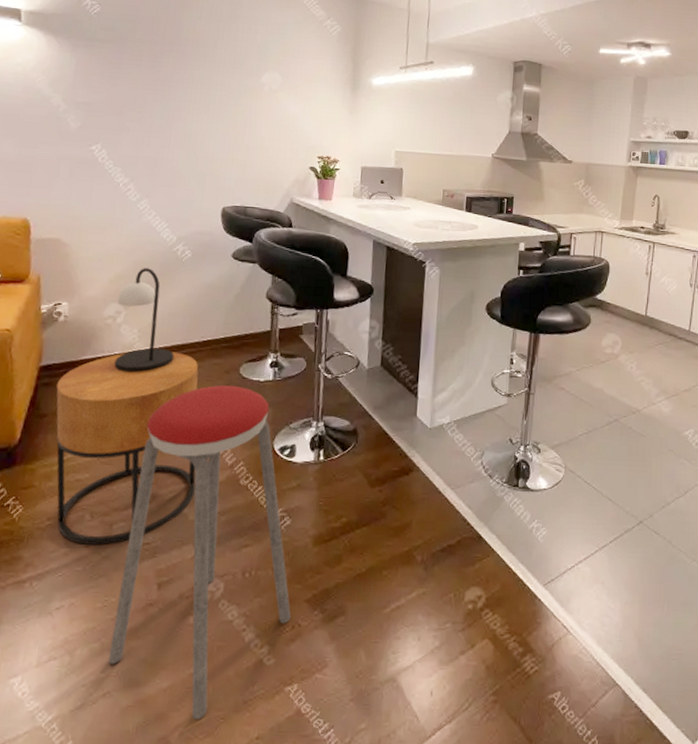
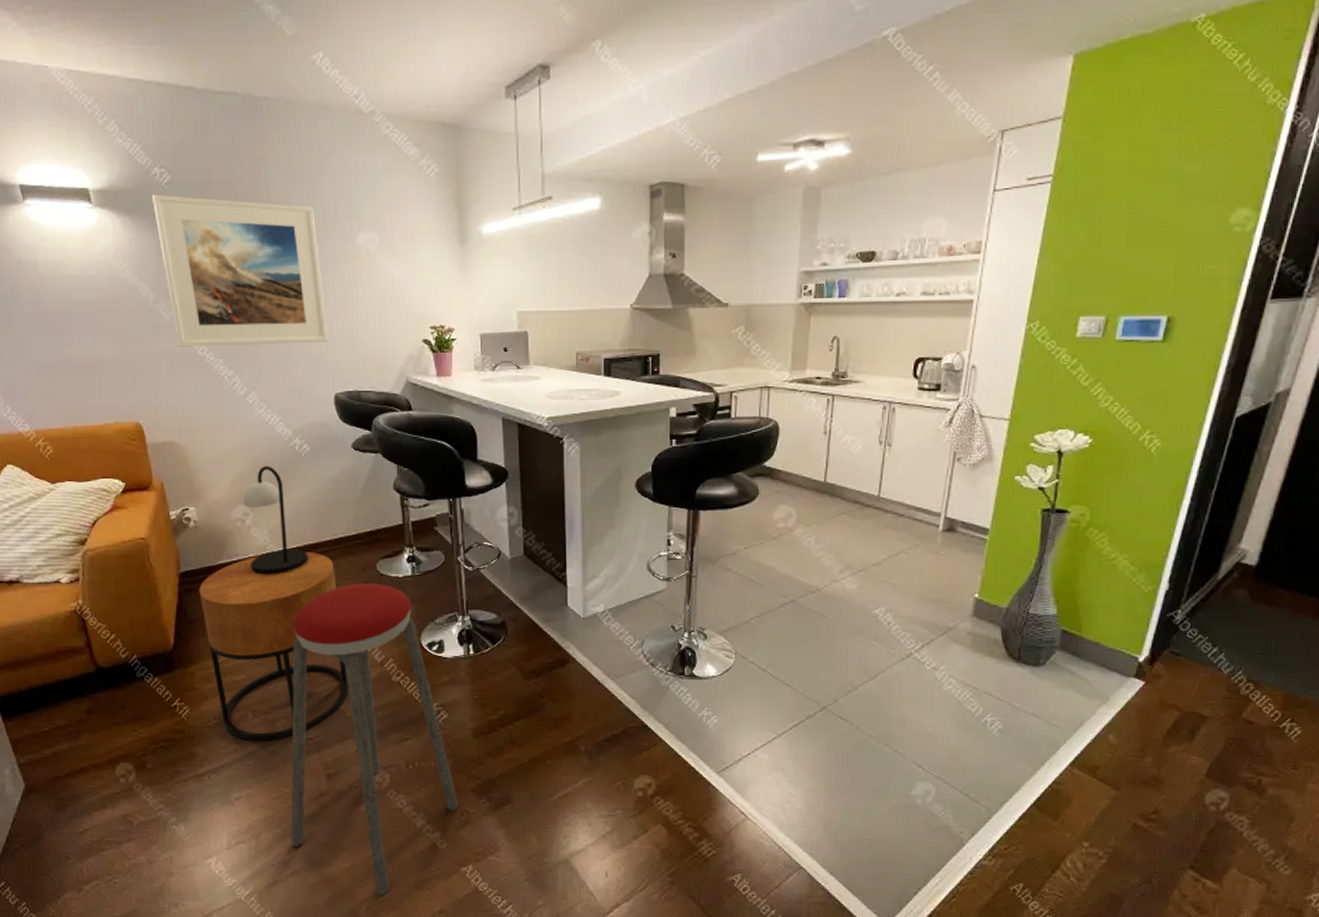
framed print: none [79,21,227,161] -> present [152,194,328,347]

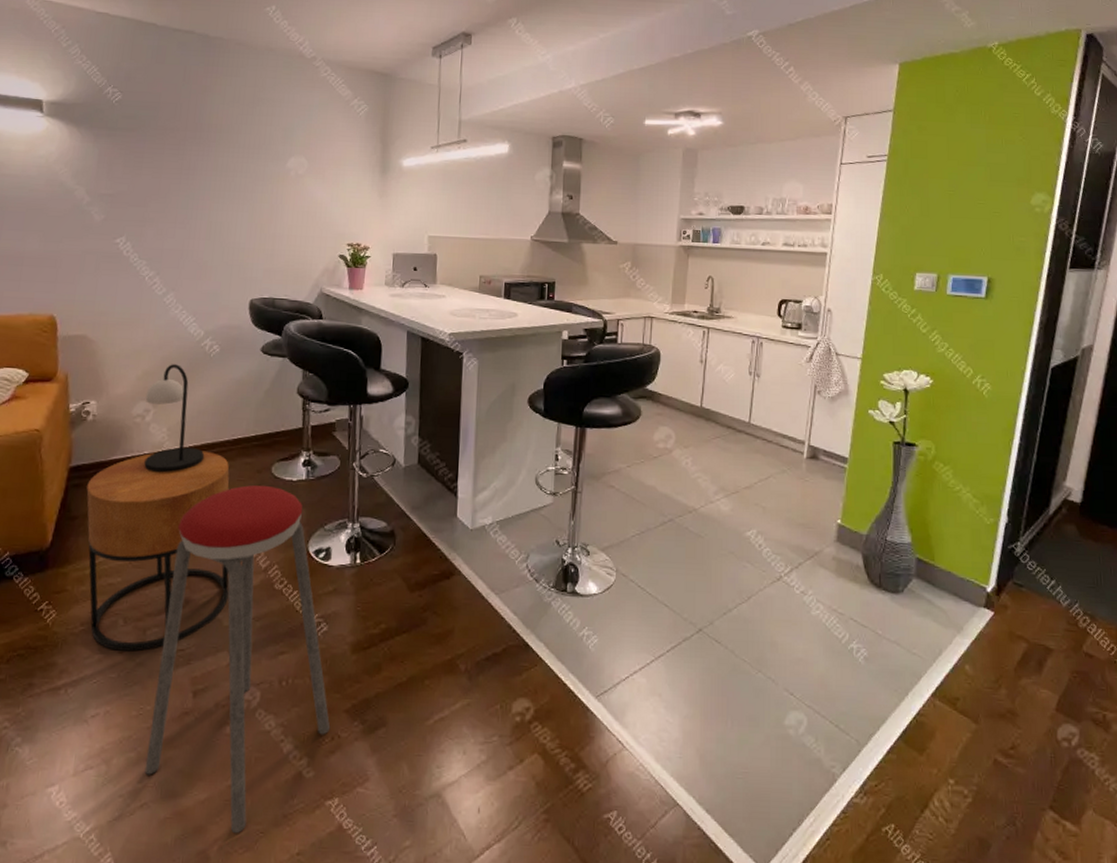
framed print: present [152,194,328,347] -> none [101,110,252,251]

